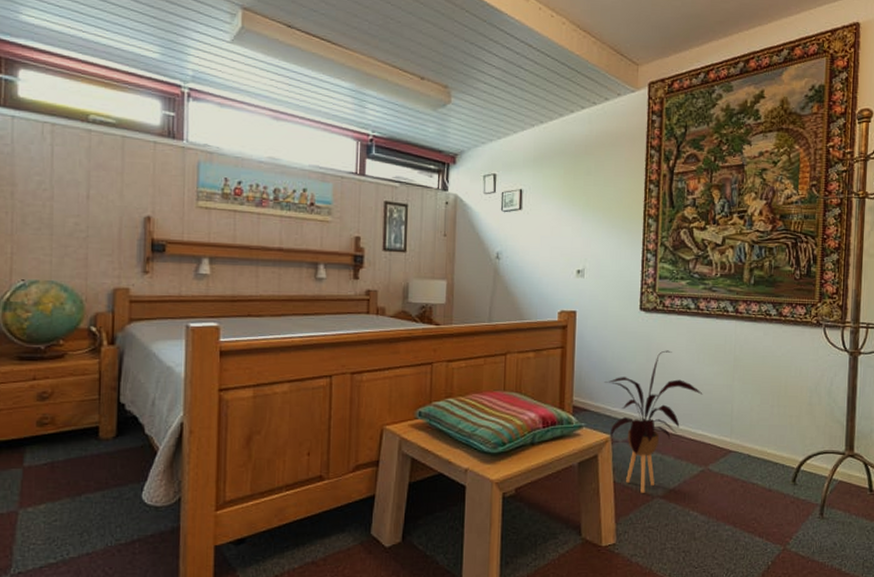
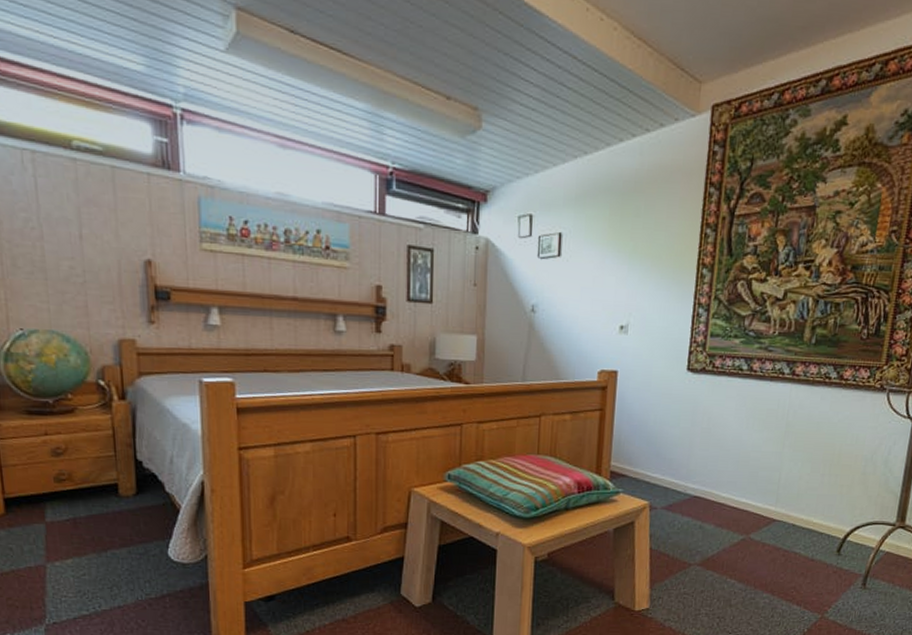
house plant: present [604,350,703,493] -> none [645,414,750,560]

